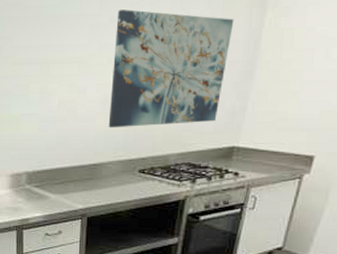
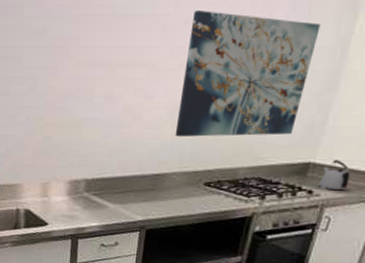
kettle: none [243,143,271,172] -> present [318,160,350,191]

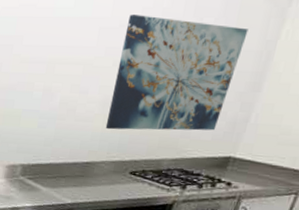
kettle: present [318,160,350,191] -> none [237,155,269,184]

